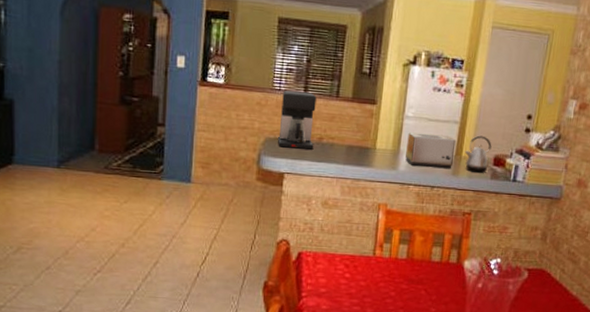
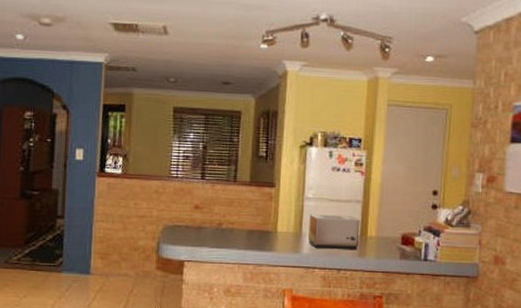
coffee maker: present [277,90,317,150] -> none [176,178,214,236]
kettle: present [464,135,492,173] -> none [370,214,399,253]

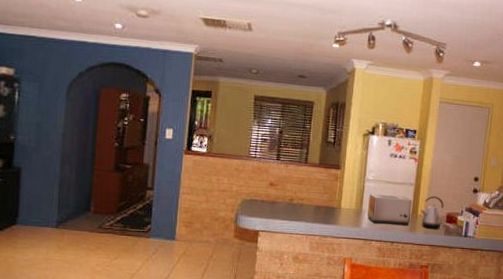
kettle: none [370,214,399,253] -> present [420,195,444,229]

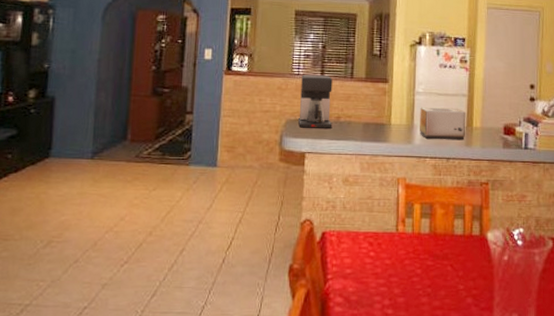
coffee maker: none [253,158,288,210] -> present [297,75,333,129]
kettle: present [420,195,444,229] -> none [475,106,502,142]

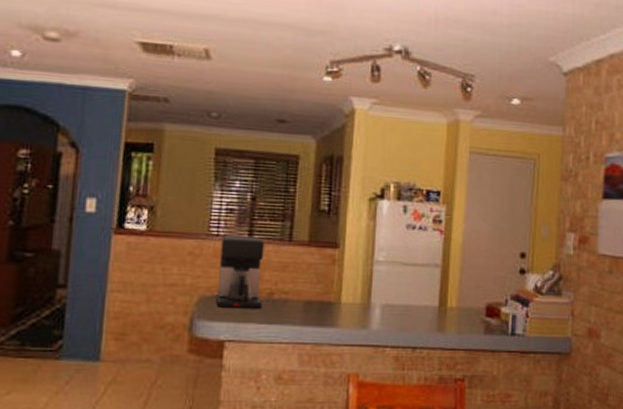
toaster: present [420,107,466,140] -> none [378,280,439,324]

